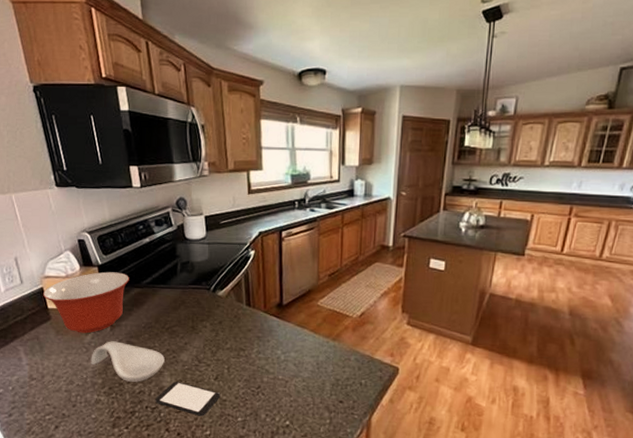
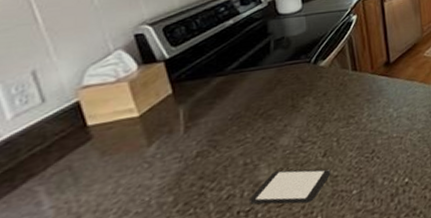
mixing bowl: present [43,271,129,334] -> none [80,63,209,147]
spoon rest: present [90,341,165,382] -> none [155,142,260,189]

